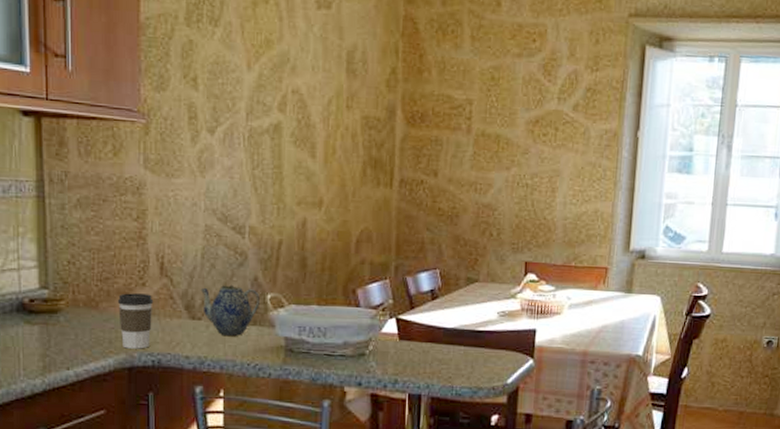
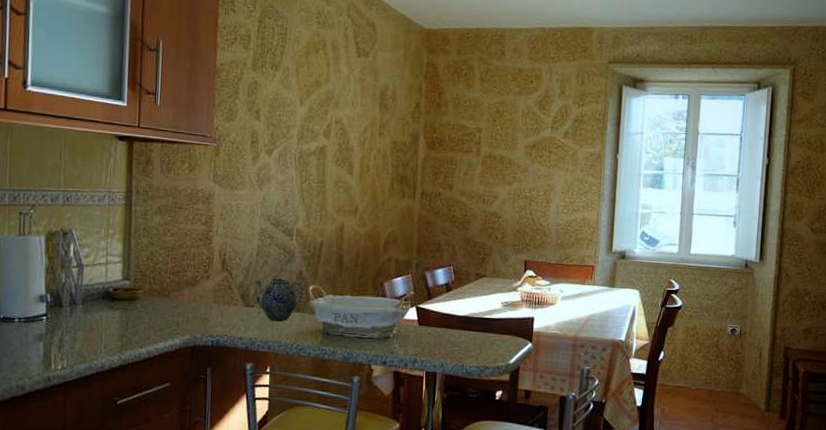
coffee cup: present [117,293,154,349] -> none [185,284,215,331]

